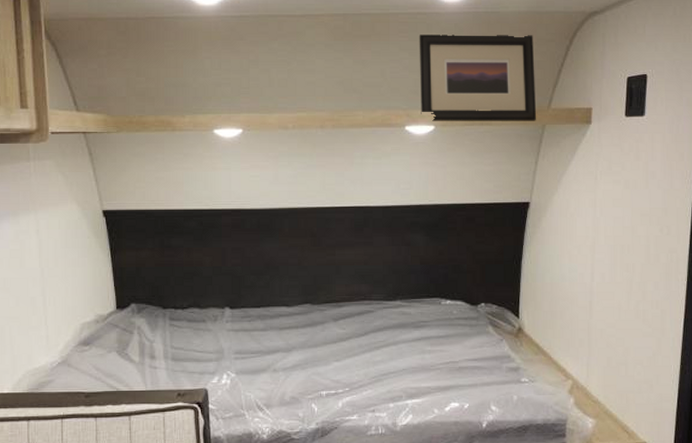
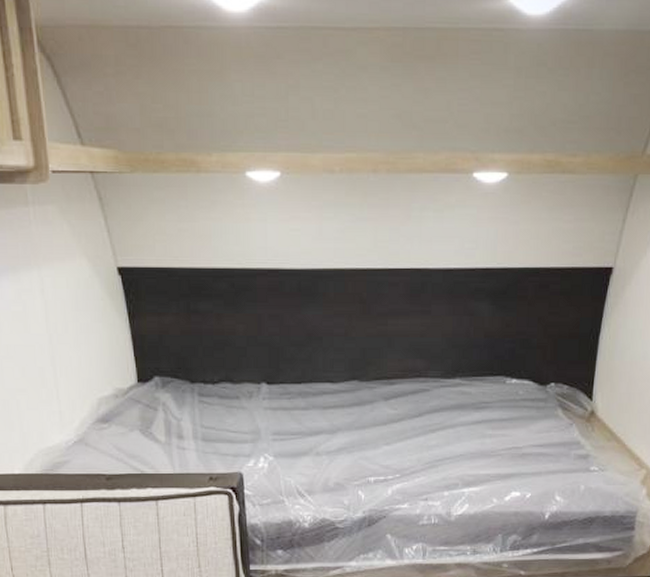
picture frame: present [419,34,537,121] -> none [492,57,632,170]

